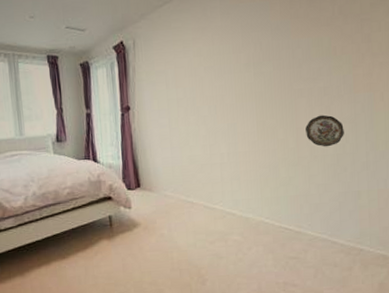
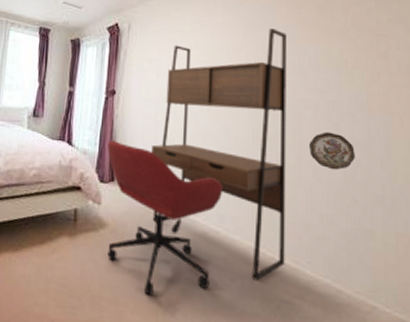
office chair: none [130,152,235,273] -> present [107,140,222,296]
desk: none [169,26,290,247] -> present [152,28,286,281]

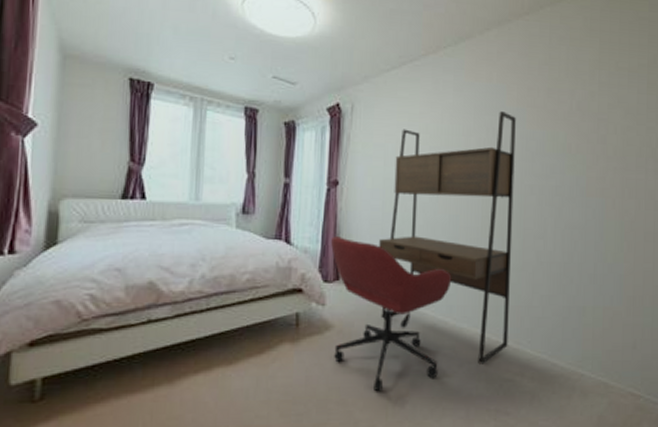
decorative plate: present [309,131,355,170] -> none [533,216,573,254]

